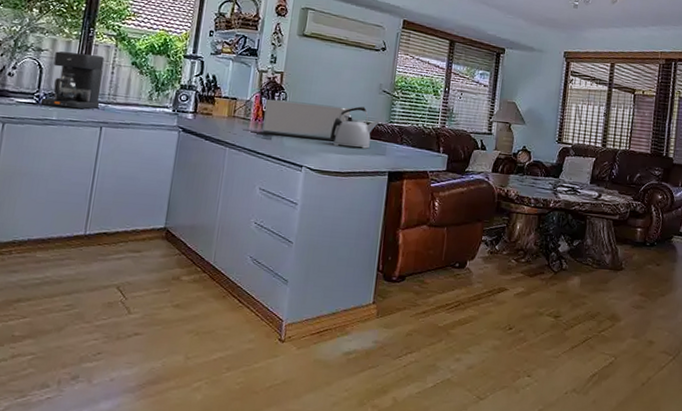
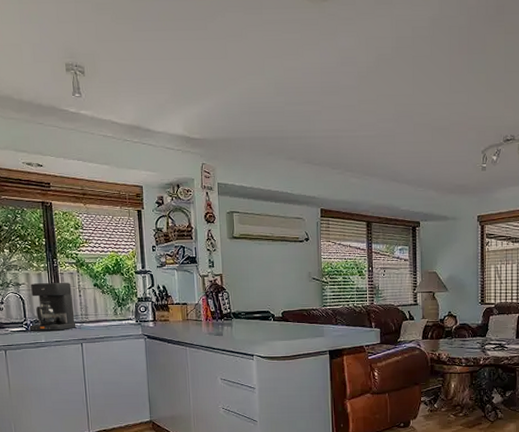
toaster: present [262,99,351,142] -> none [212,298,288,332]
kettle: present [329,106,380,149] -> none [272,295,314,334]

